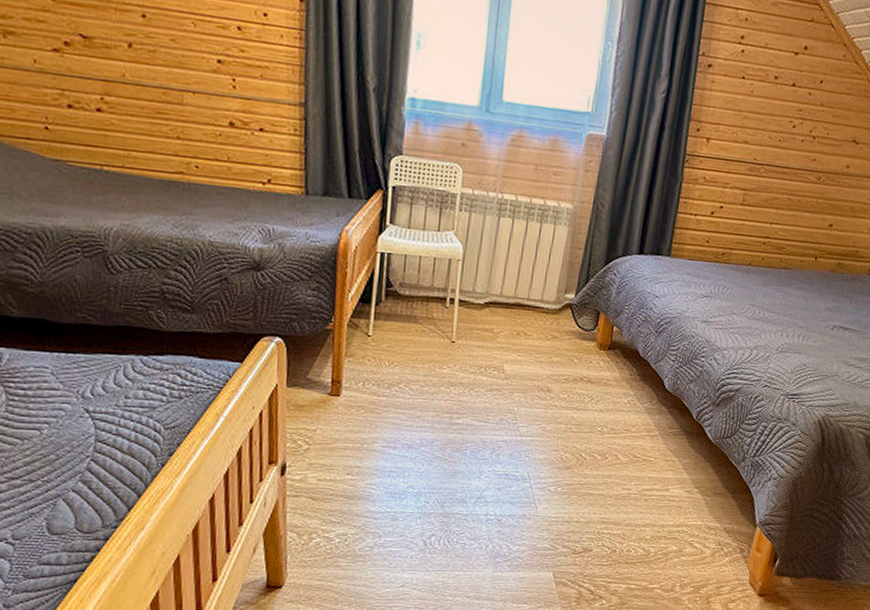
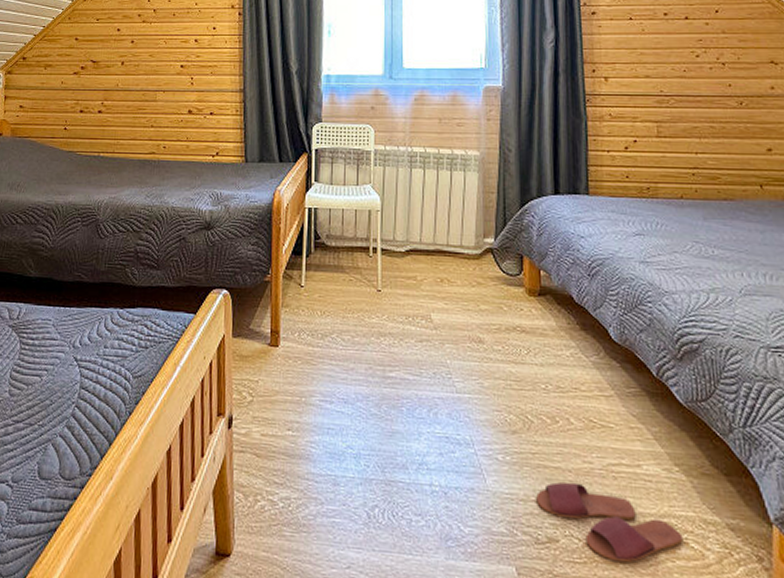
slippers: none [578,505,690,562] -> present [536,482,684,563]

